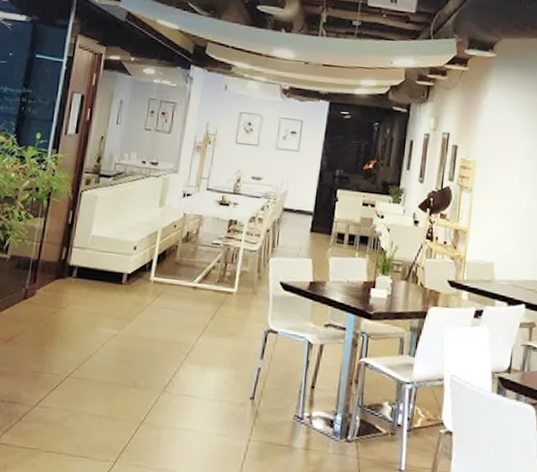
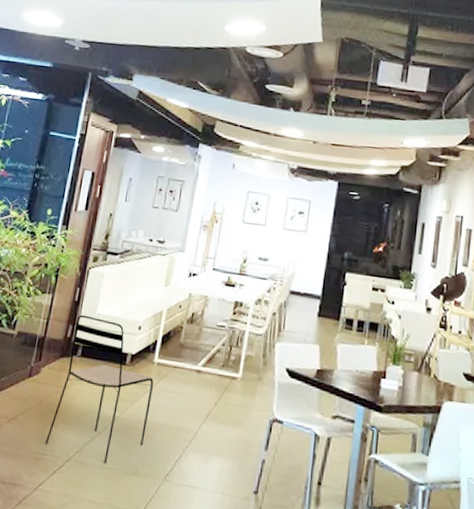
dining chair: none [43,237,151,378] -> present [45,314,154,463]

